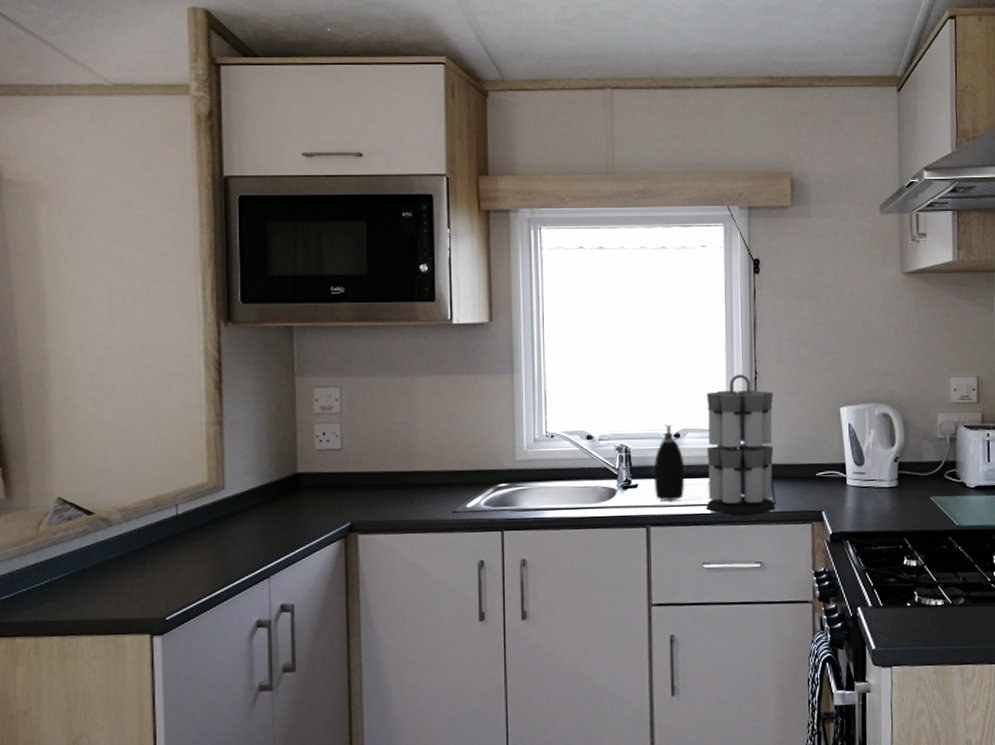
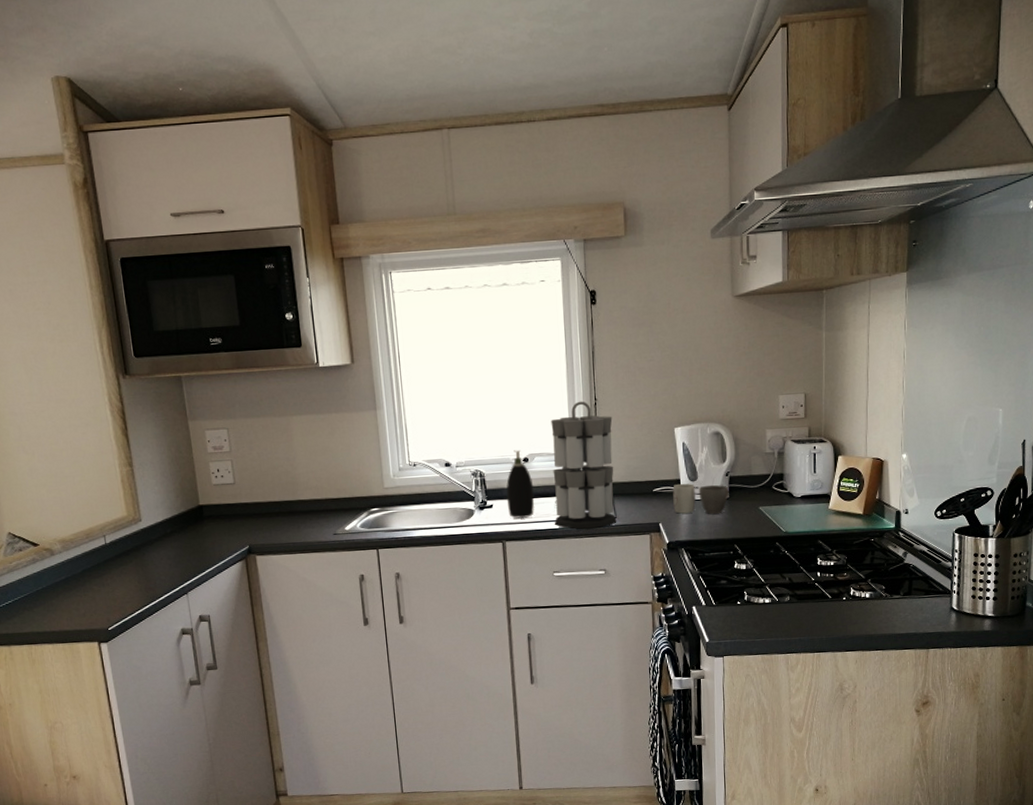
mug: none [837,468,862,501] -> present [673,483,696,514]
cup: none [865,471,898,503] -> present [698,485,729,514]

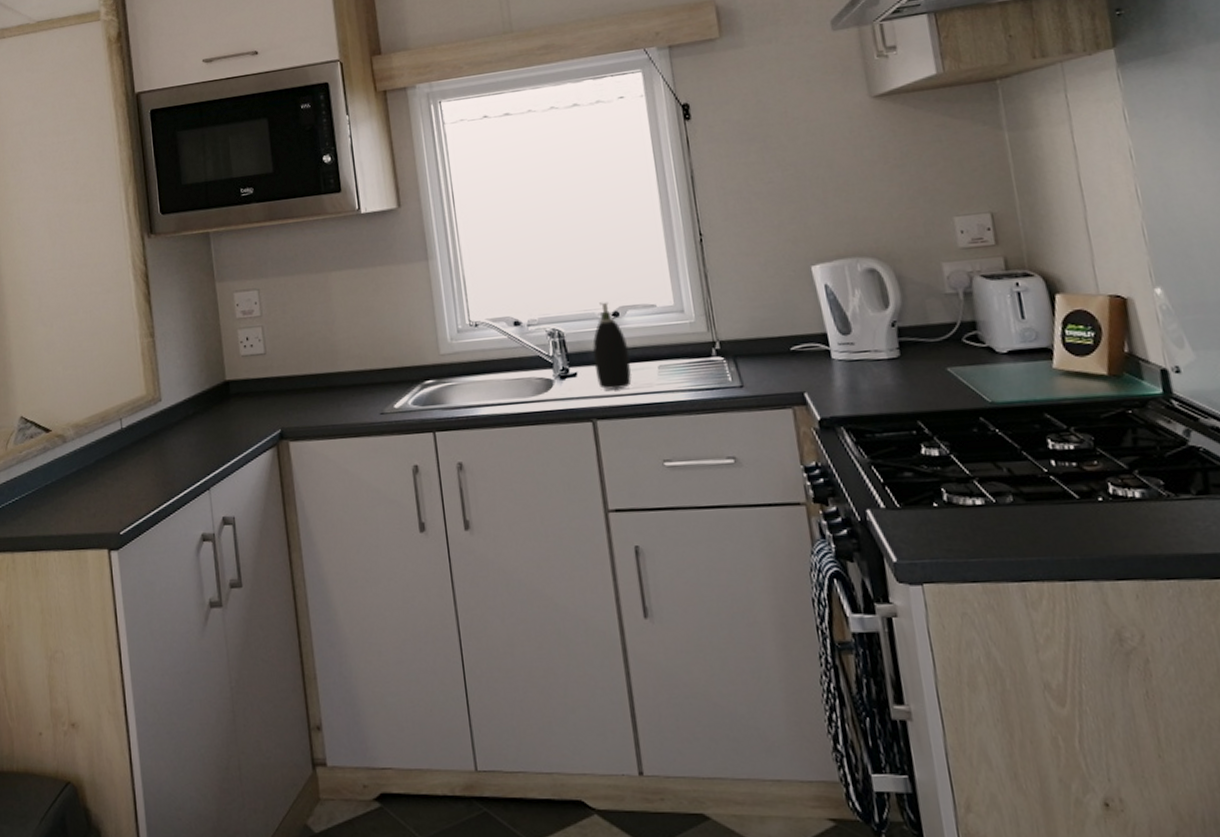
spice rack: present [551,401,617,530] -> none [644,237,745,403]
mug: present [673,483,696,514] -> none [817,338,853,380]
cup: present [698,485,729,514] -> none [854,339,900,379]

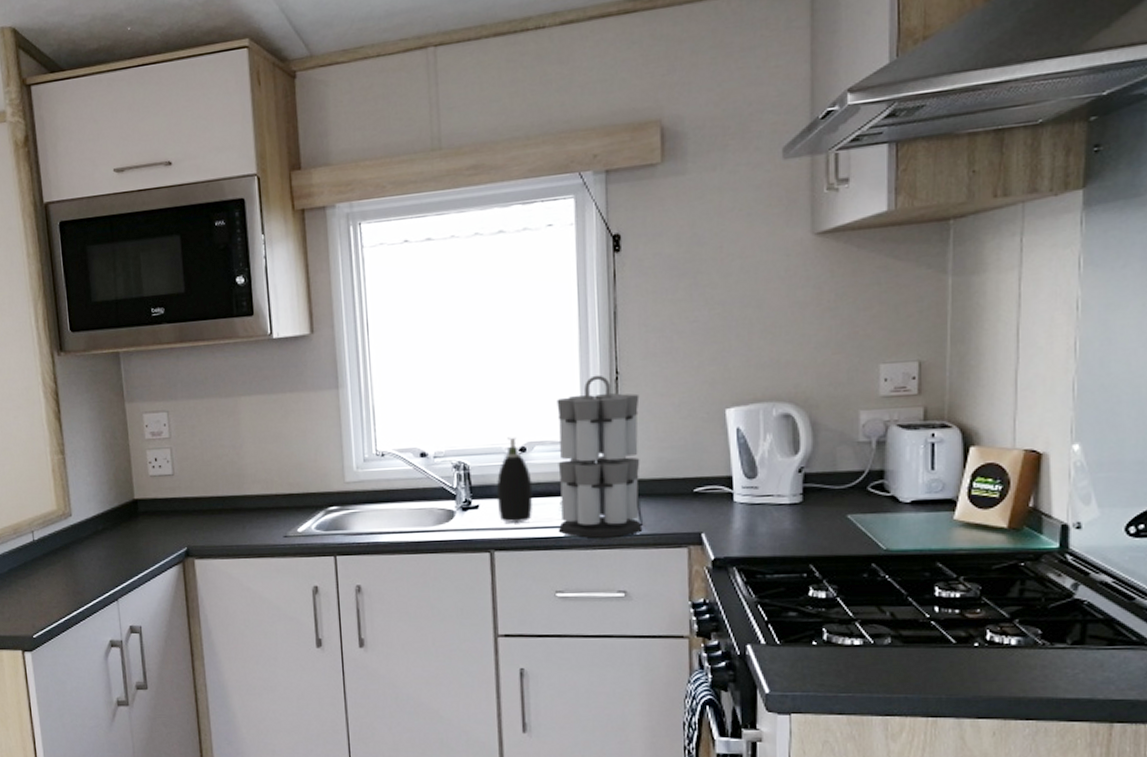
spice rack: none [644,237,745,403] -> present [557,375,643,539]

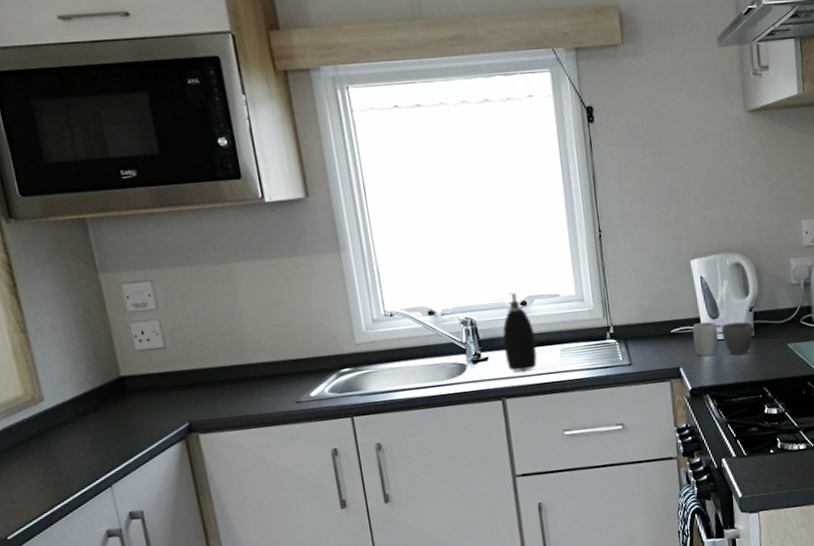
spice rack: present [557,375,643,539] -> none [550,233,633,381]
mug: none [721,481,754,522] -> present [692,322,719,356]
cup: none [758,484,803,523] -> present [721,322,755,355]

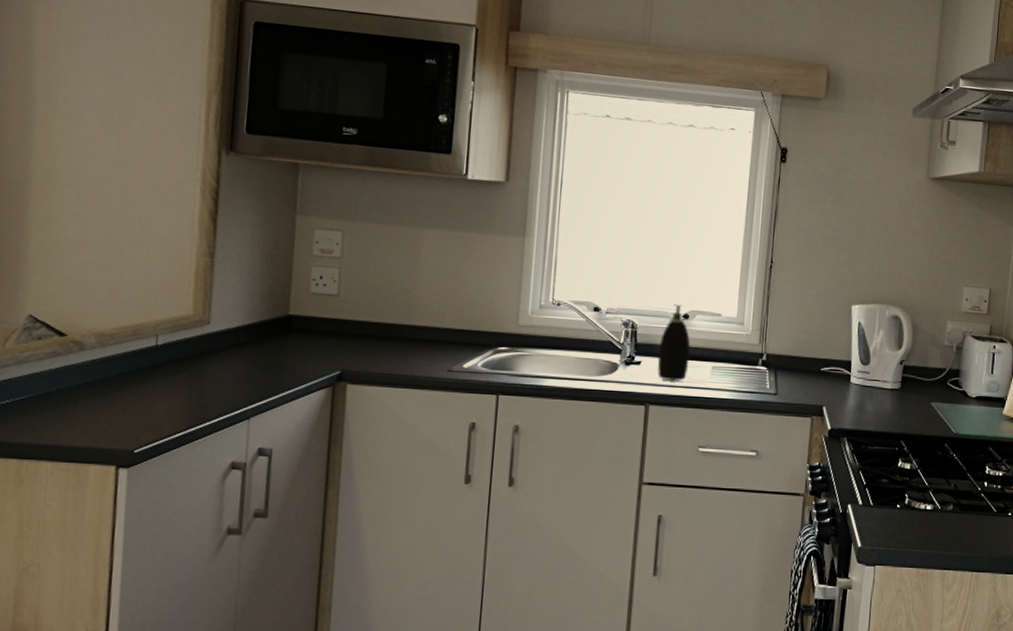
mug: present [692,322,719,356] -> none [840,365,866,400]
cup: present [721,322,755,355] -> none [869,372,902,404]

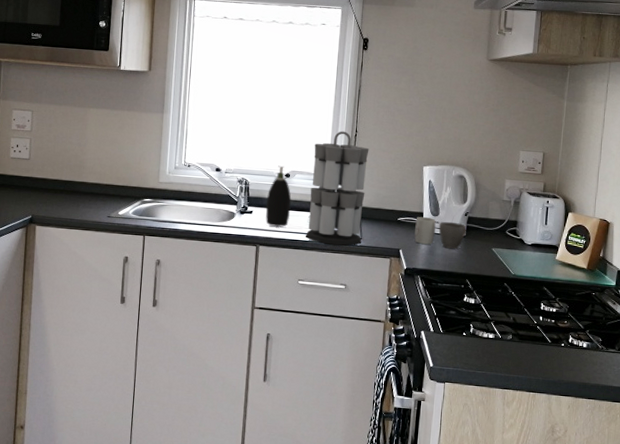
spice rack: none [708,261,787,404] -> present [306,131,369,246]
mug: none [840,365,866,400] -> present [414,216,436,245]
cup: none [869,372,902,404] -> present [438,222,467,249]

